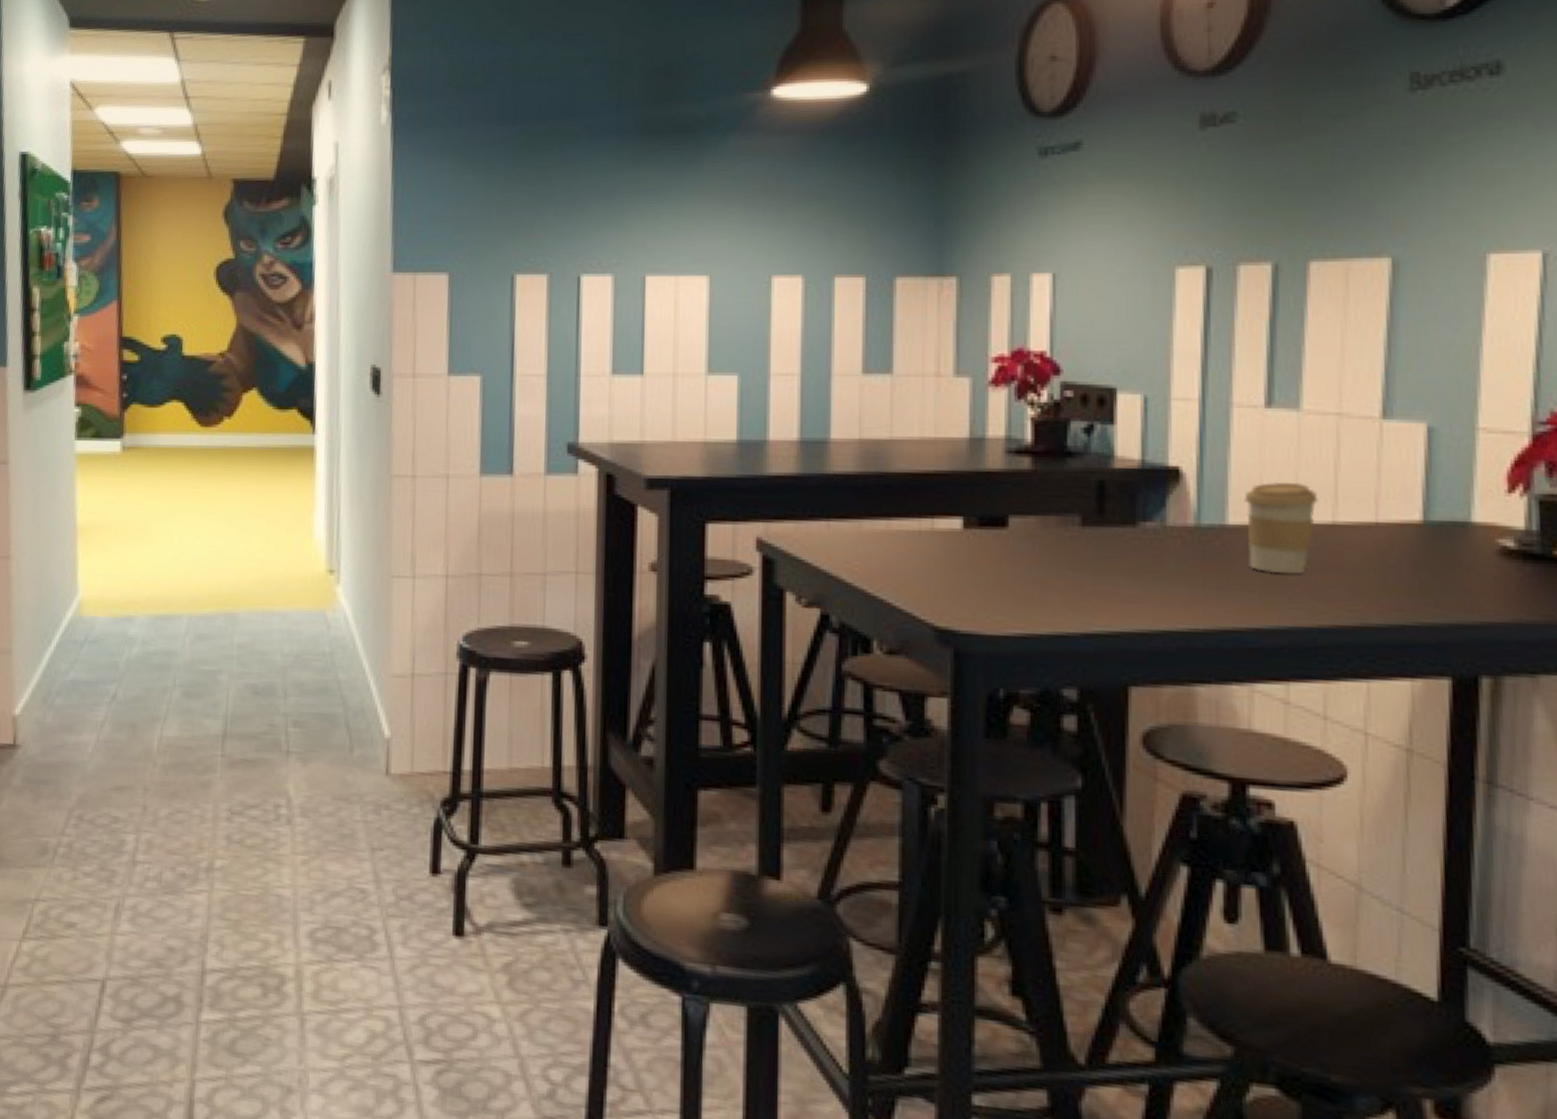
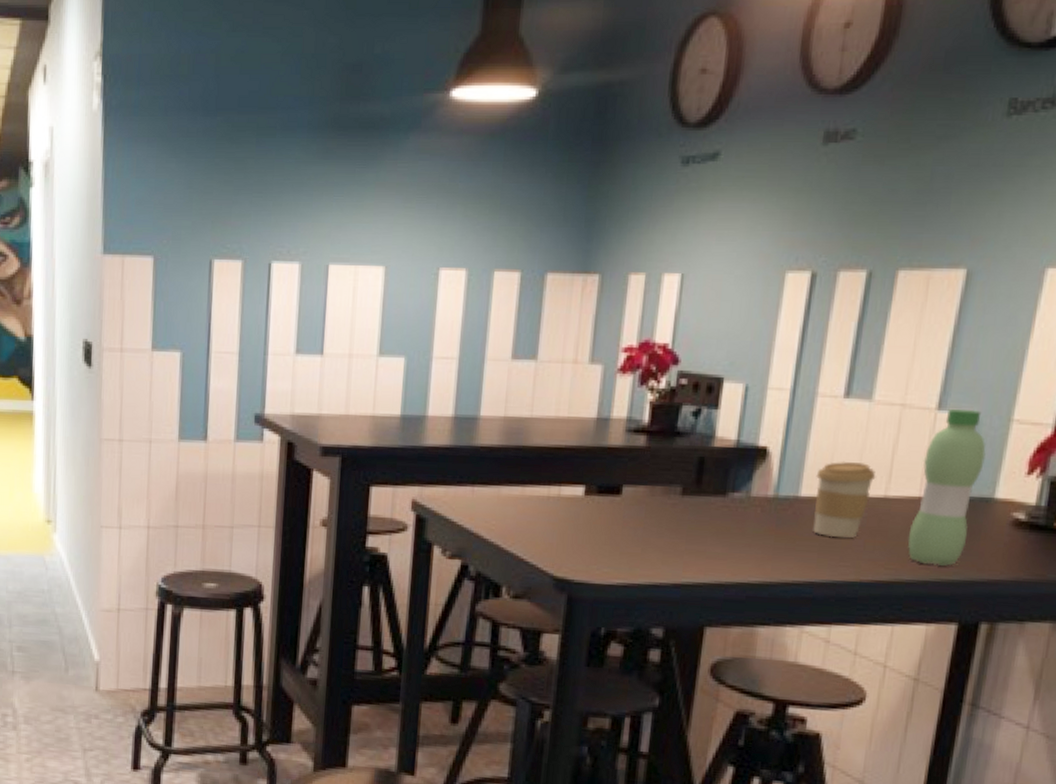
water bottle: none [1370,417,1451,606] -> present [907,409,987,566]

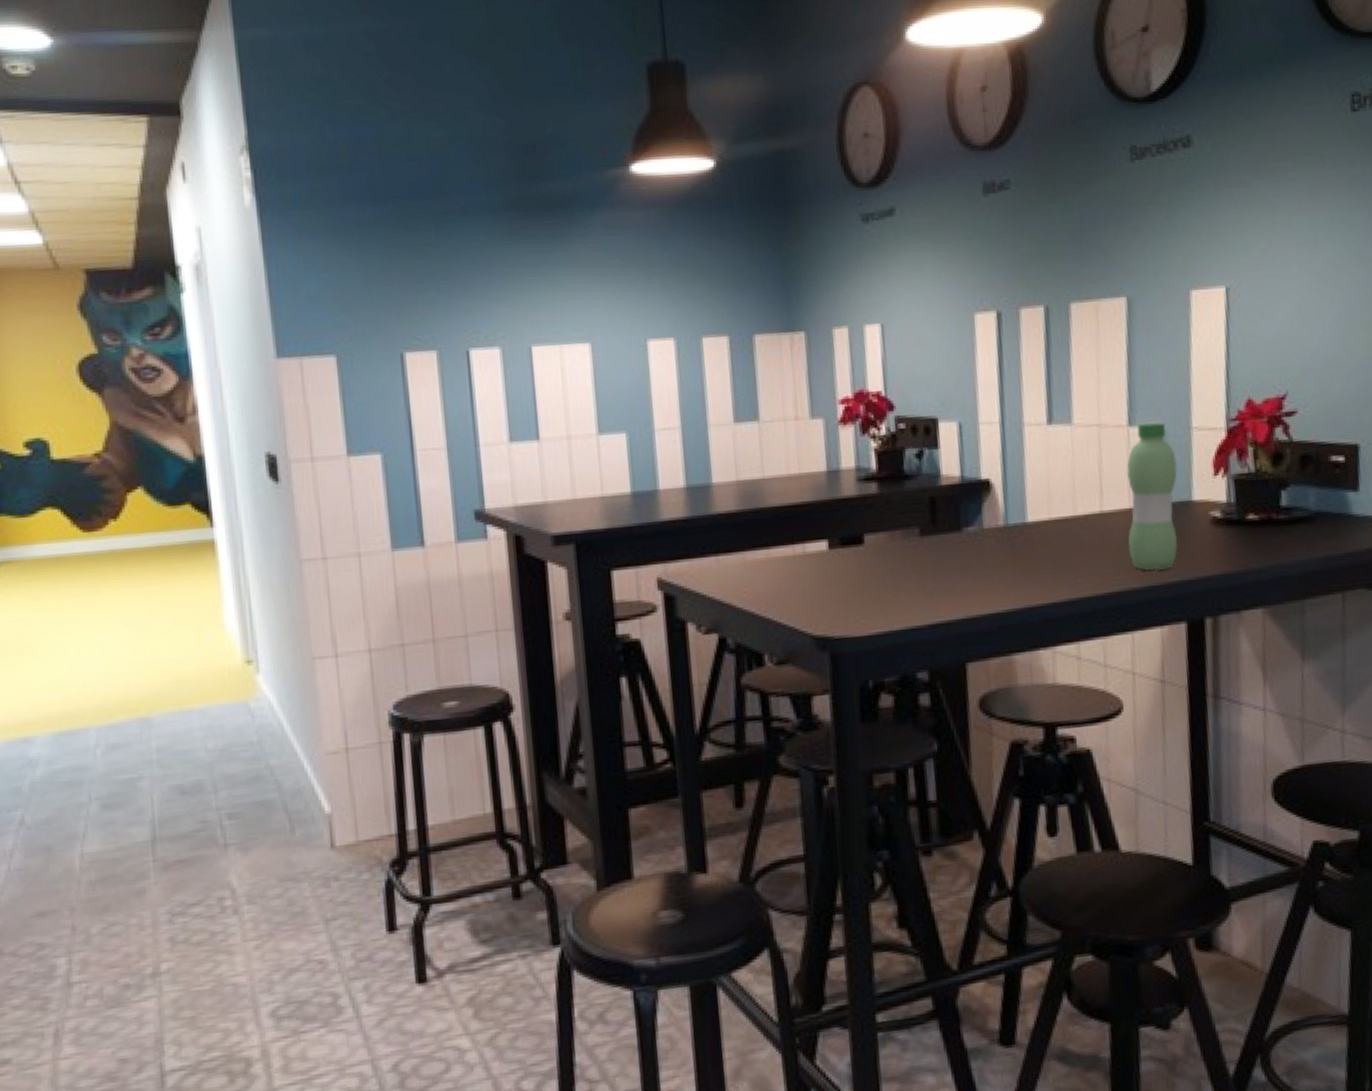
coffee cup: present [813,461,876,538] -> none [1037,483,1090,558]

